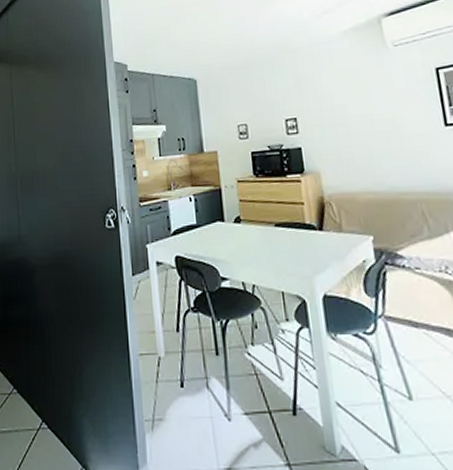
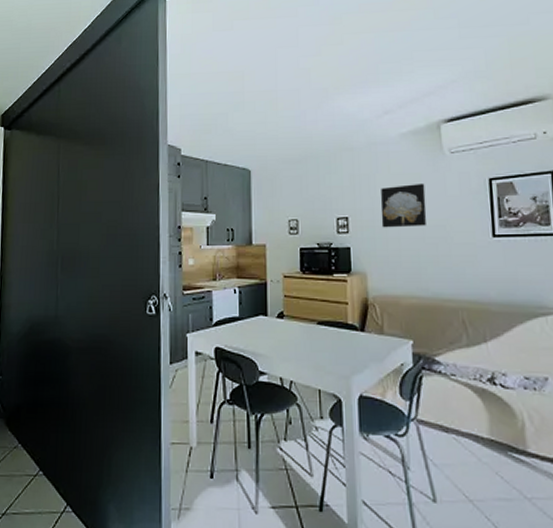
wall art: none [327,78,376,126] -> present [380,183,427,228]

